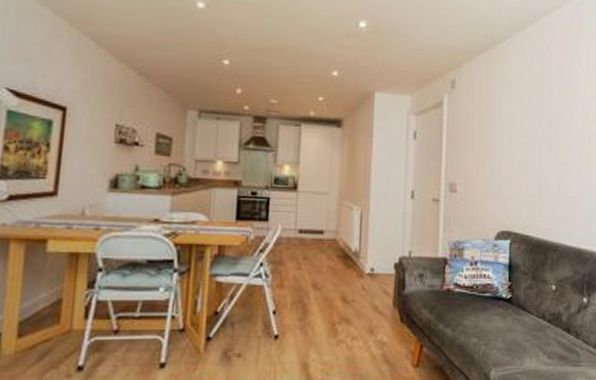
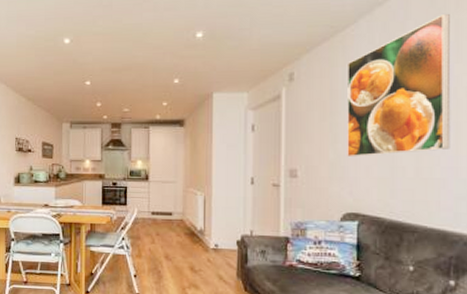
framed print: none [502,41,584,173] -> present [347,13,451,158]

